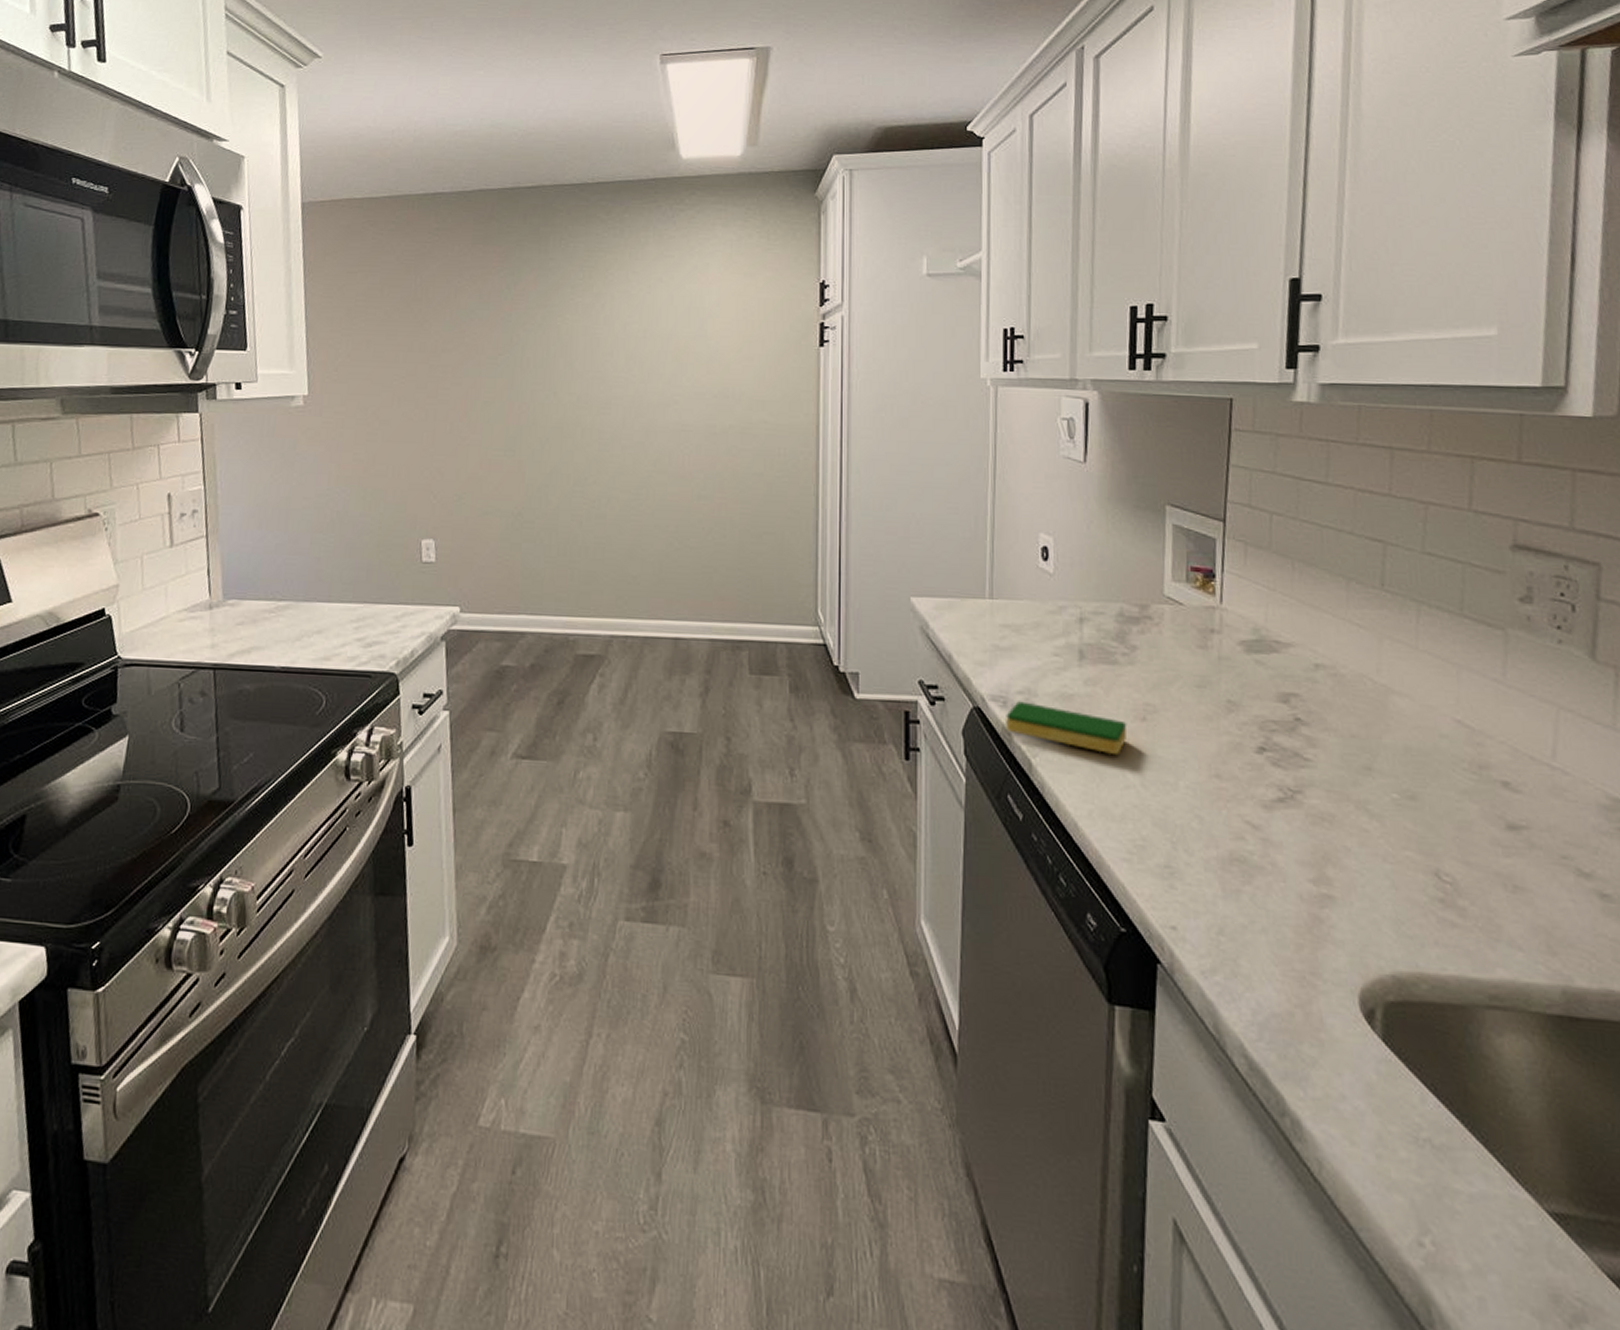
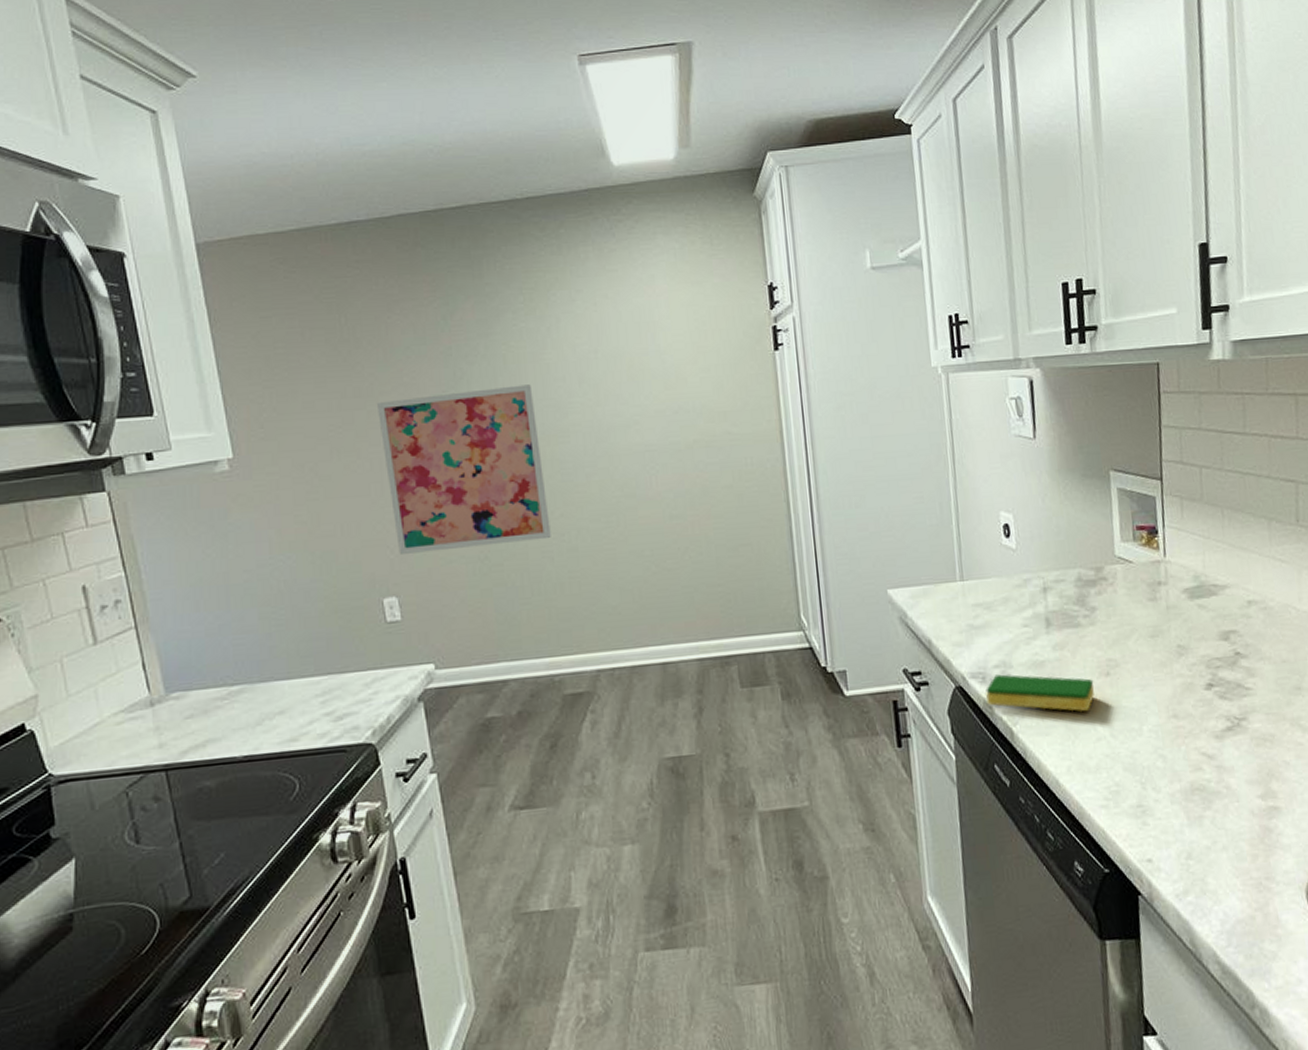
wall art: none [438,355,583,503] -> present [376,384,551,554]

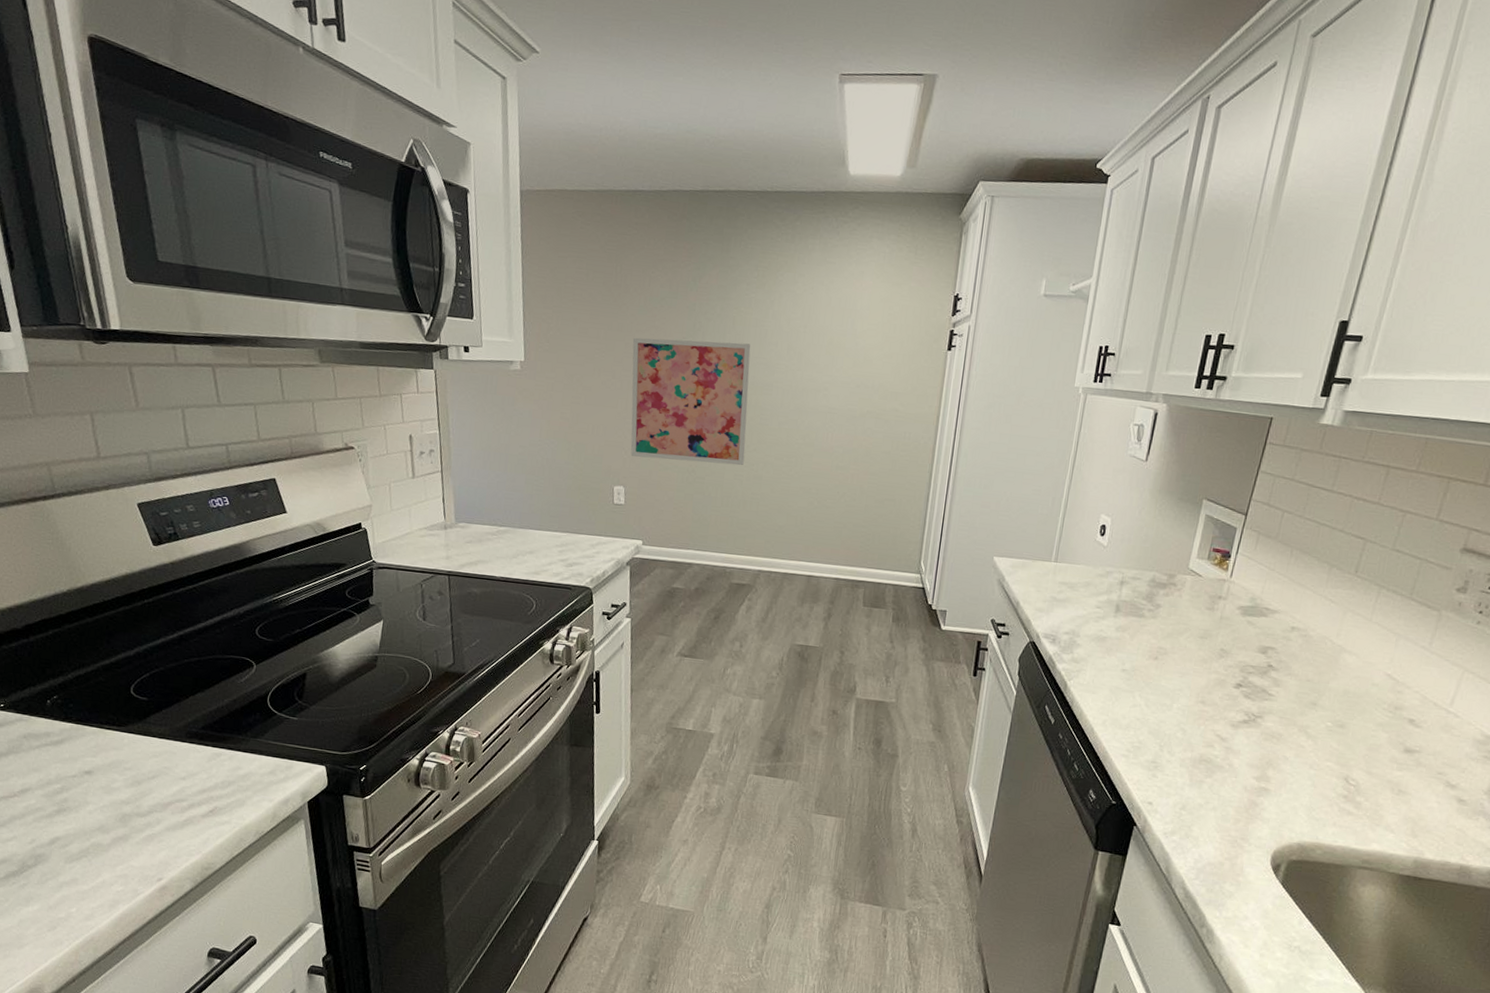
dish sponge: present [985,674,1094,712] -> none [1051,639,1143,683]

